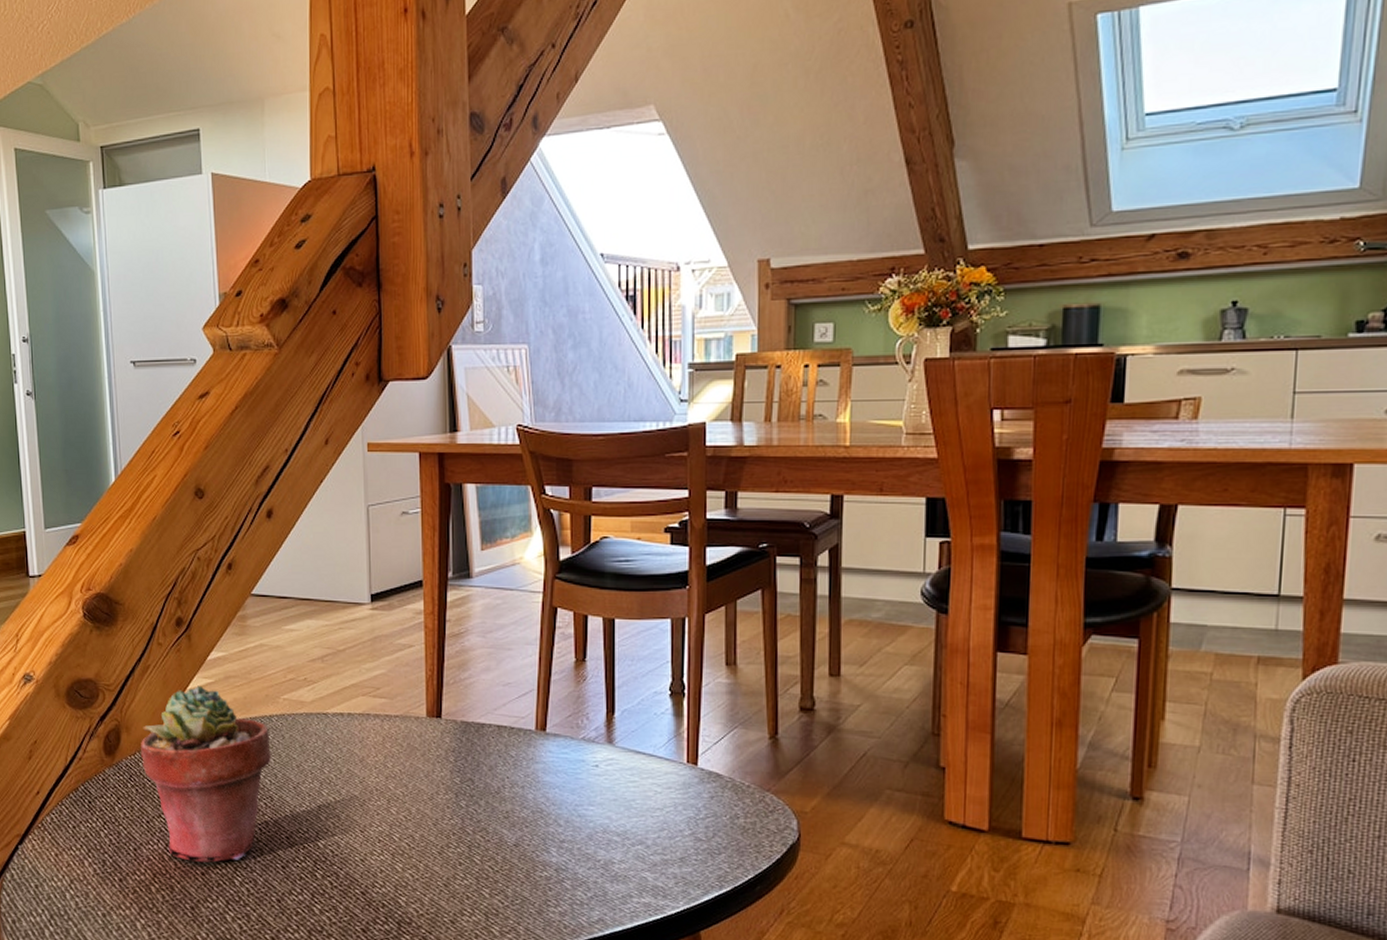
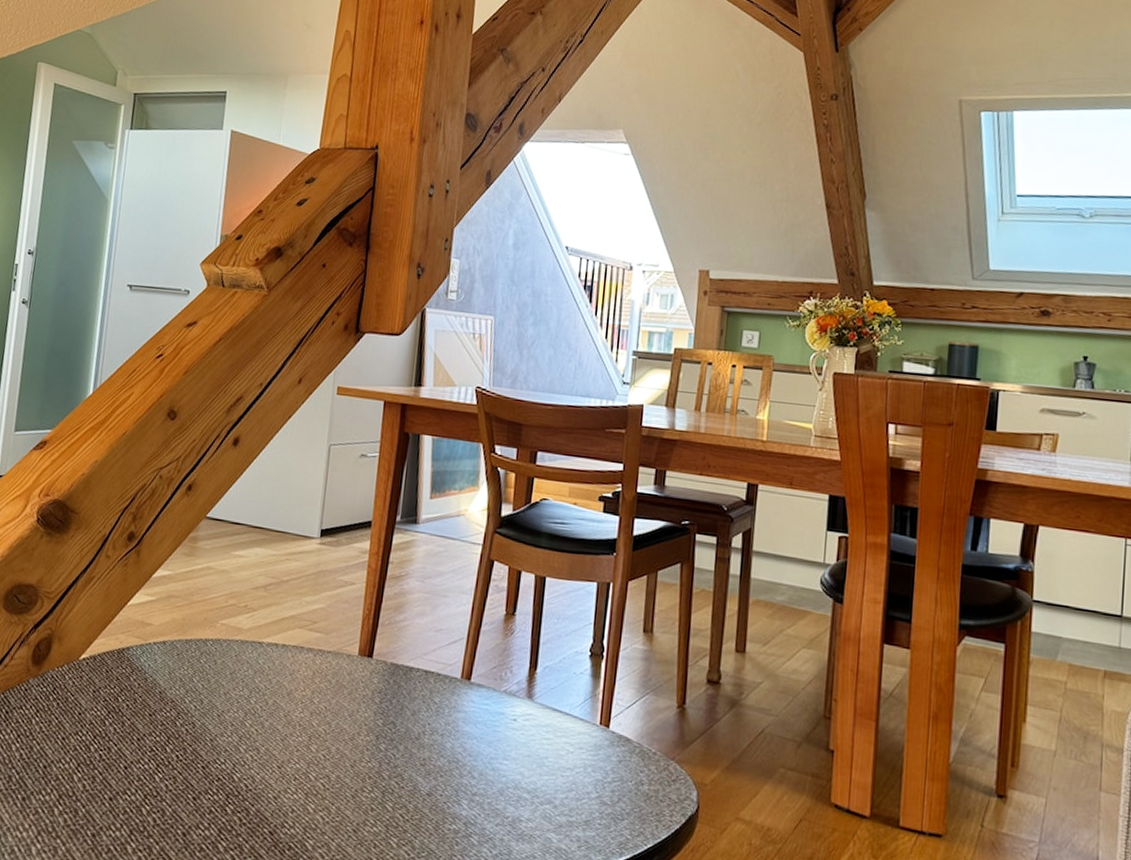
potted succulent: present [141,685,271,863] -> none [68,602,202,788]

